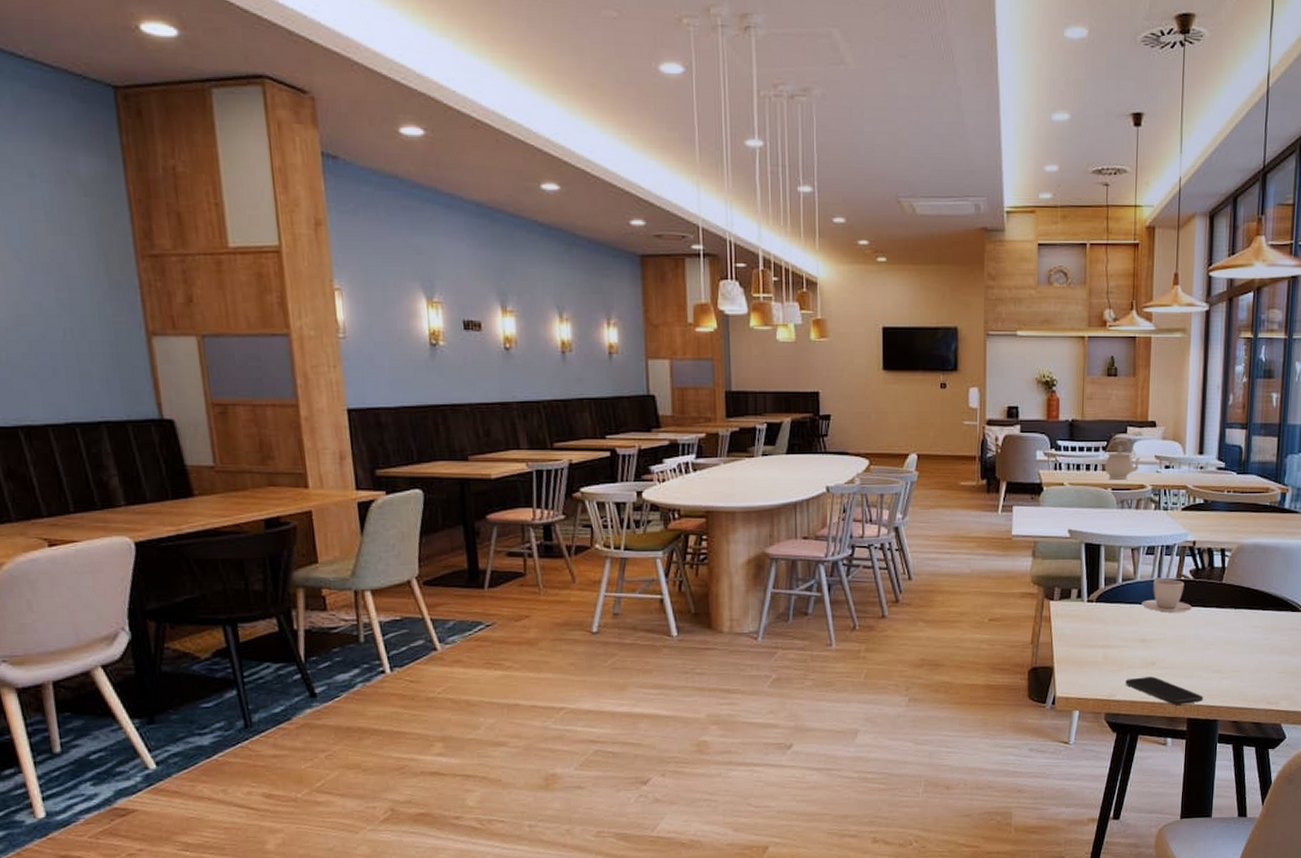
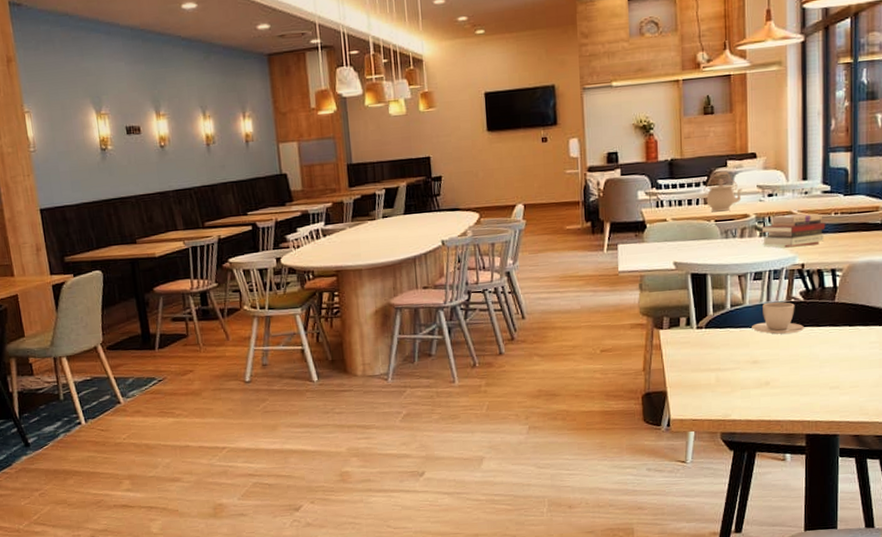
smartphone: present [1125,676,1204,705] -> none [740,396,822,422]
books: none [1156,489,1218,523] -> present [761,213,826,248]

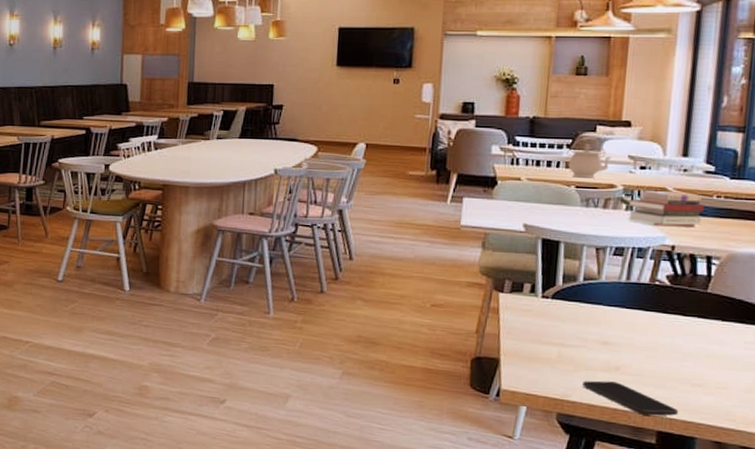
smartphone: none [740,396,822,422] -> present [582,380,679,416]
teacup: present [752,301,805,334] -> none [605,281,669,319]

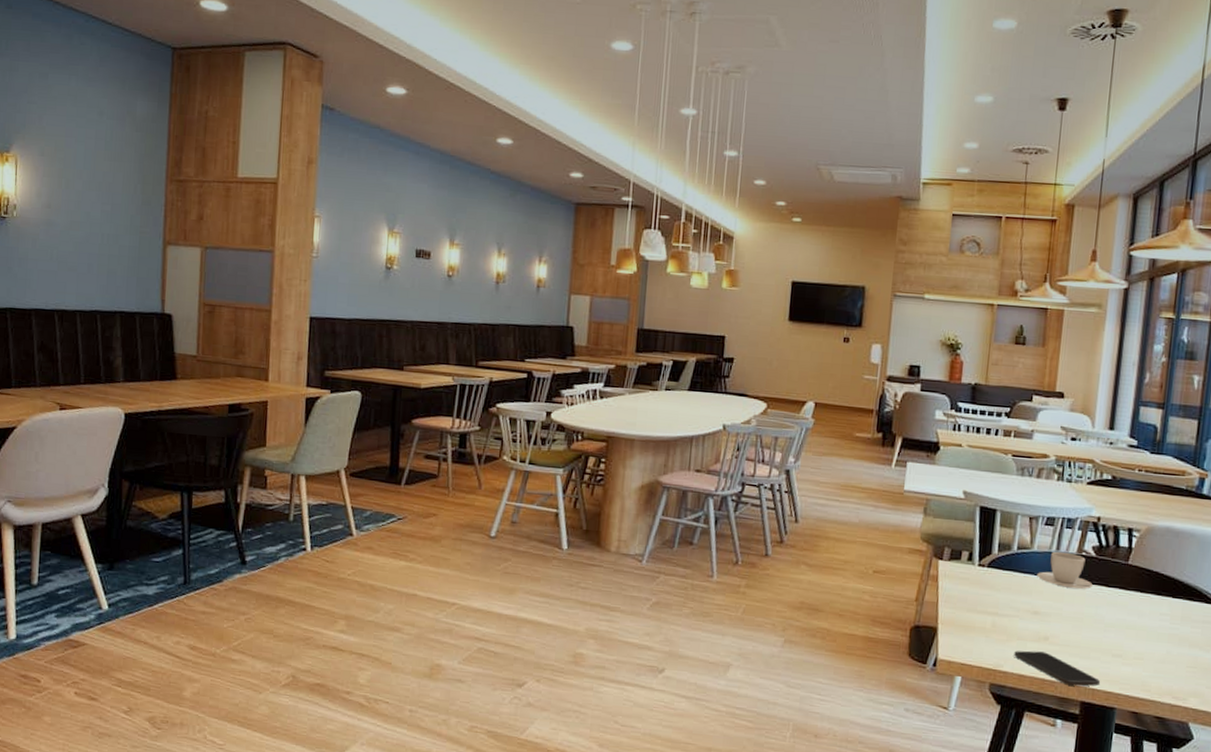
teapot: present [566,136,612,178] -> none [1004,405,1046,448]
teacup: none [605,281,669,319] -> present [1037,551,1094,589]
books: present [628,191,705,228] -> none [1059,462,1128,500]

